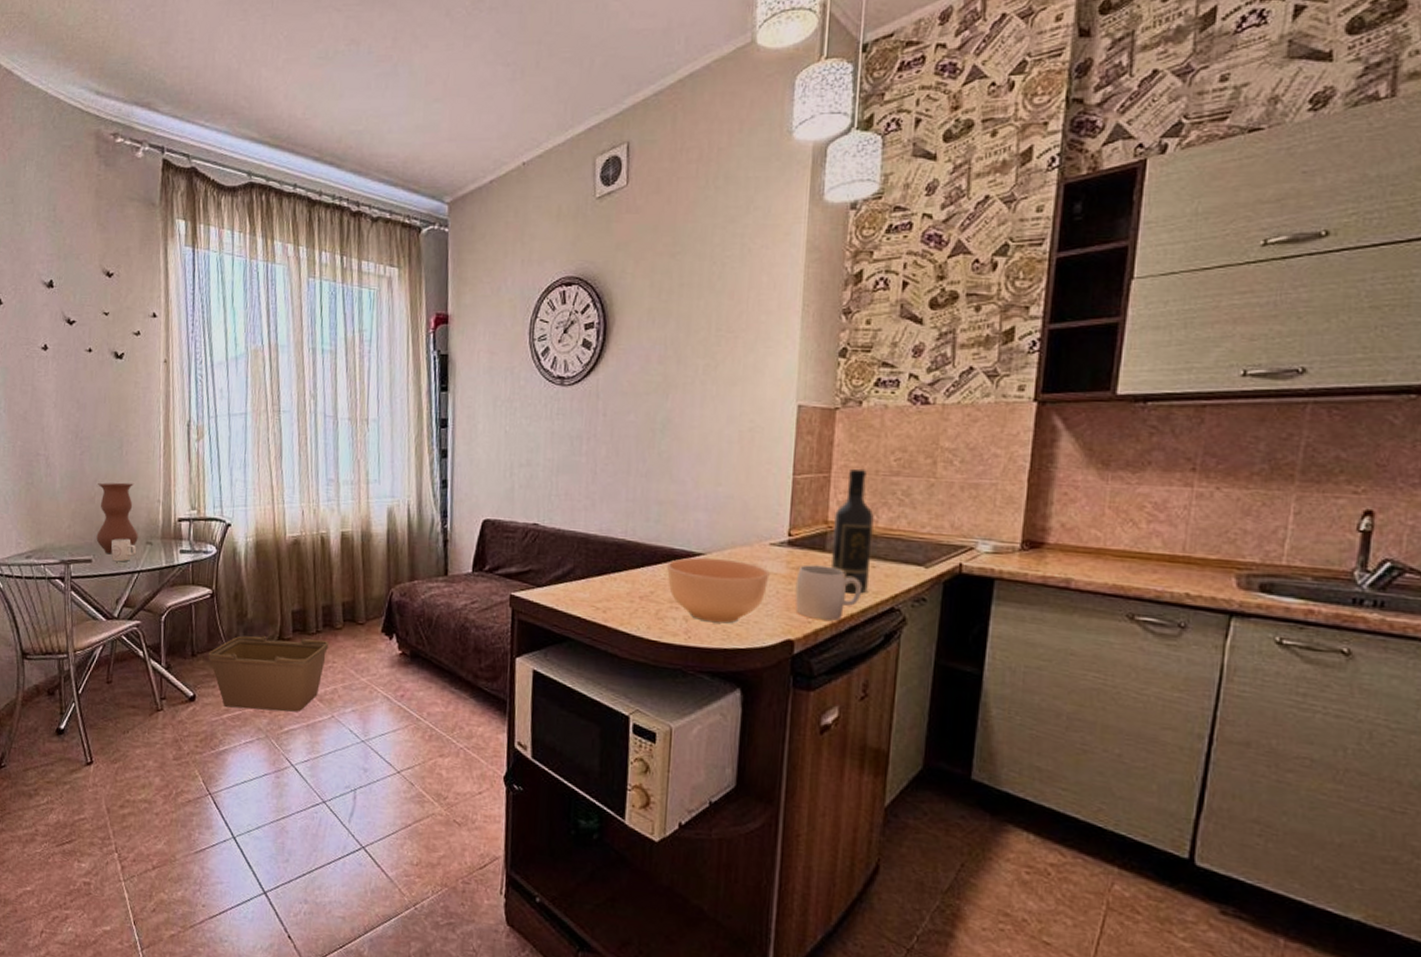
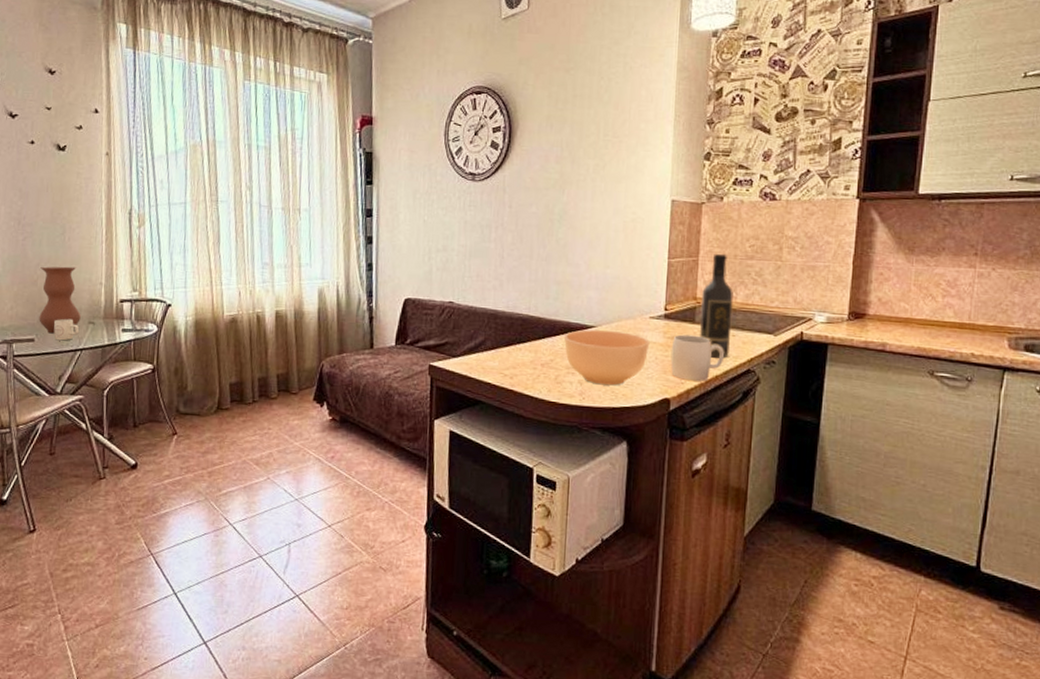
bicycle basket: present [208,635,328,712] -> none [149,406,264,476]

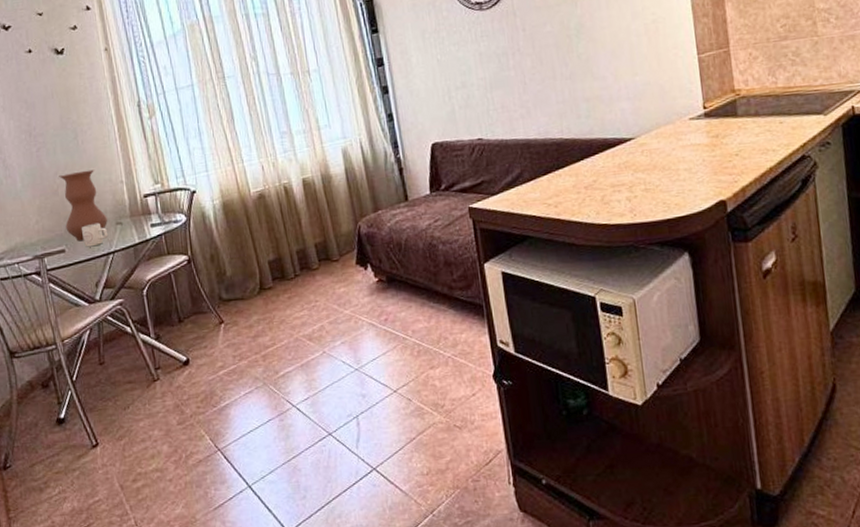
bowl: present [564,330,650,386] -> none [604,138,694,199]
mug: present [670,334,725,381] -> none [717,129,776,178]
wine bottle: present [699,253,734,359] -> none [739,38,780,150]

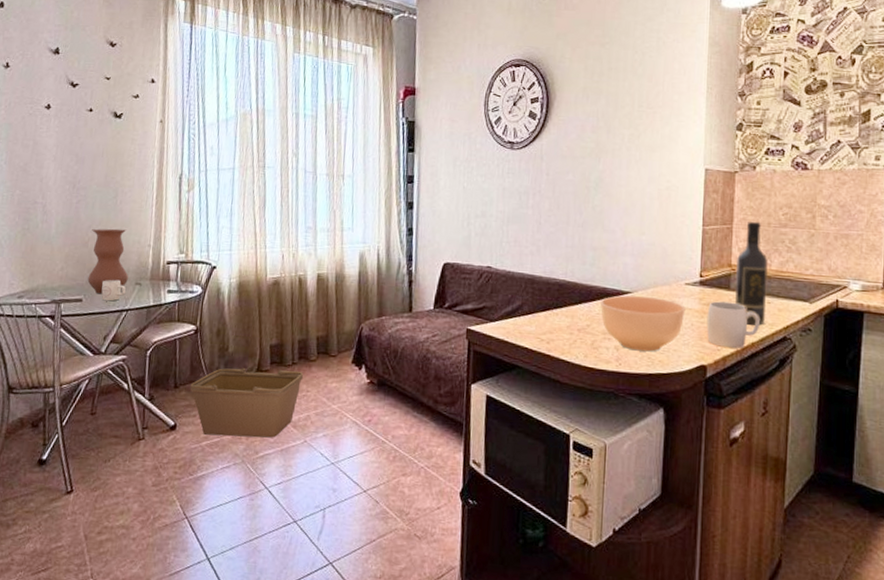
bicycle basket: none [194,283,308,364] -> present [190,367,303,438]
bowl: none [604,138,694,199] -> present [601,295,686,352]
mug: none [717,129,776,178] -> present [706,301,761,348]
wine bottle: none [739,38,780,150] -> present [734,221,769,326]

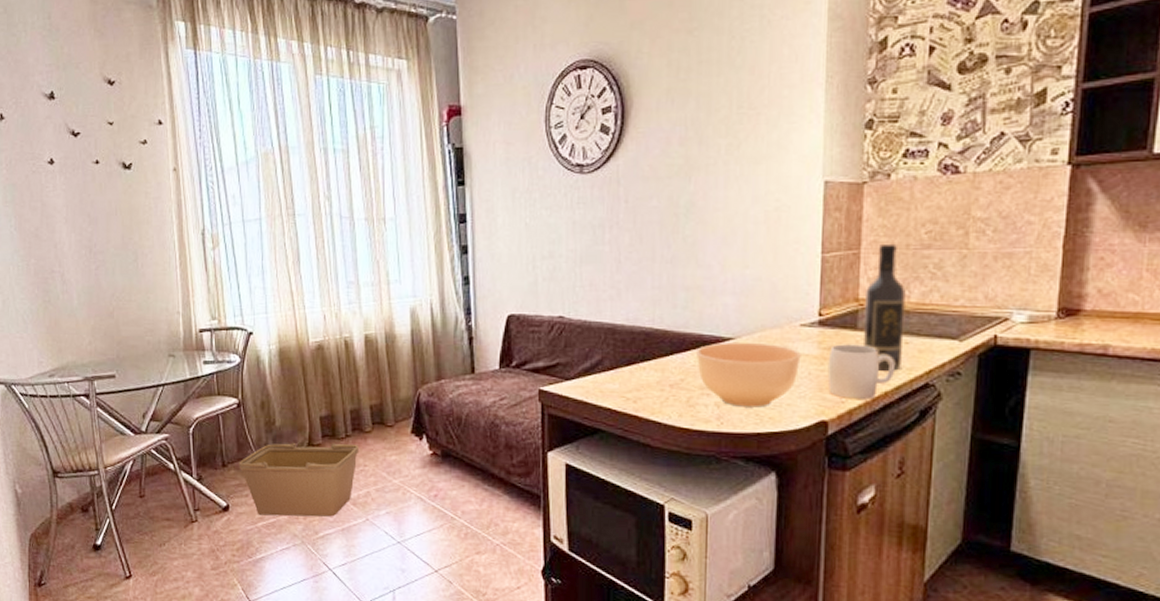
vase: present [87,228,128,294] -> none [115,295,160,369]
mug: present [101,279,126,302] -> none [134,352,160,376]

